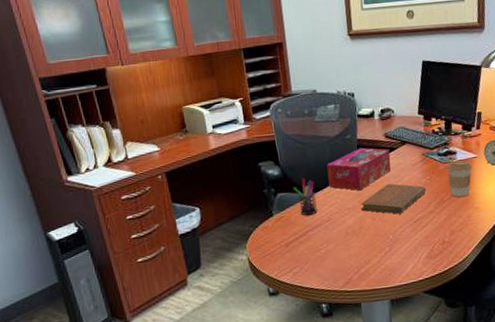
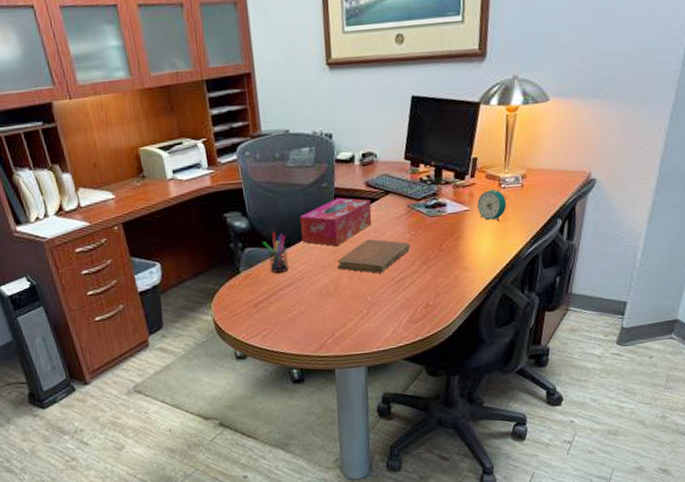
coffee cup: present [447,160,473,197] -> none [435,214,464,255]

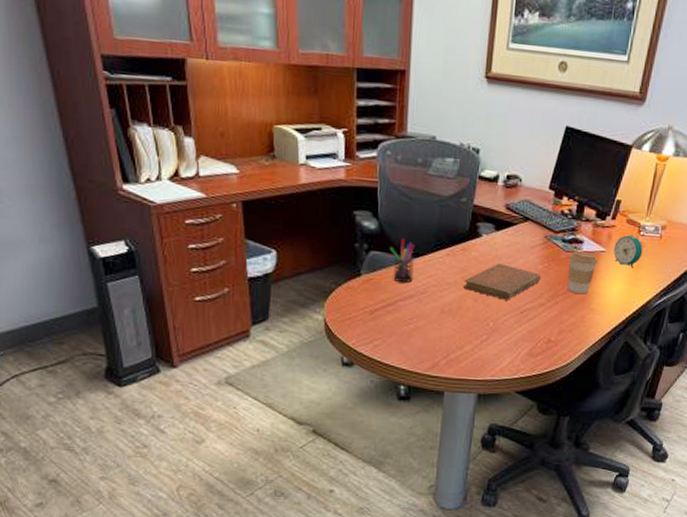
tissue box: present [300,197,372,247] -> none [431,215,508,265]
coffee cup: none [435,214,464,255] -> present [567,251,598,294]

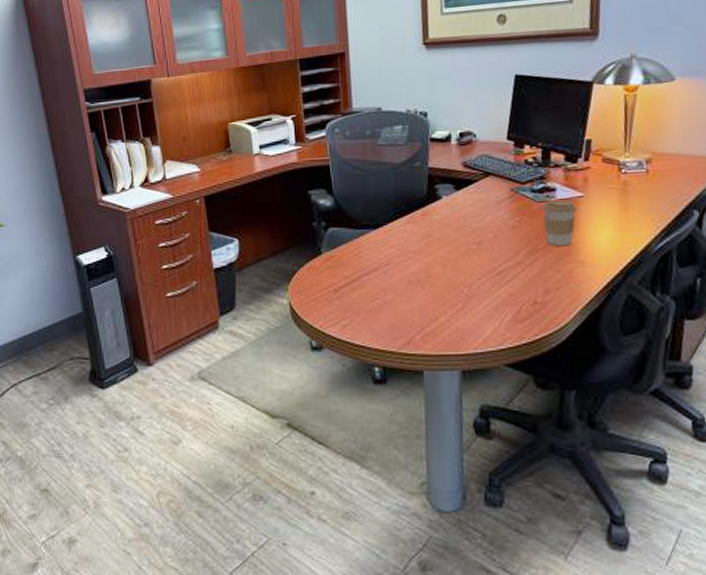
pen holder: present [389,238,415,282] -> none [347,211,375,256]
notebook: present [464,264,541,300] -> none [429,224,514,263]
alarm clock: present [614,234,643,268] -> none [593,173,629,211]

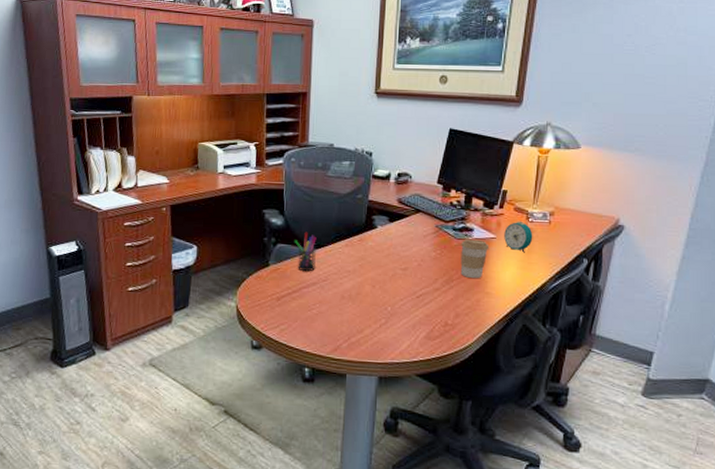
pen holder: none [347,211,375,256] -> present [294,232,317,271]
alarm clock: none [593,173,629,211] -> present [504,221,533,253]

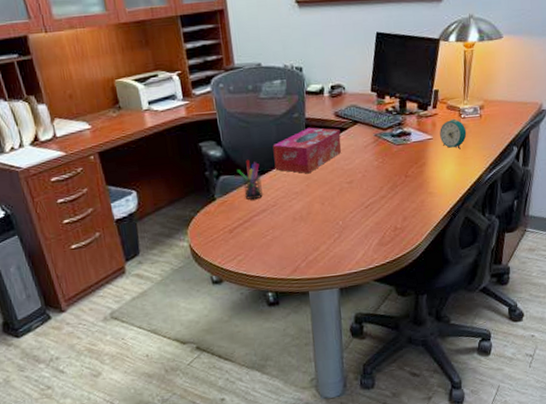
tissue box: none [331,209,401,254] -> present [272,127,342,174]
coffee cup: present [460,239,490,278] -> none [400,142,428,181]

